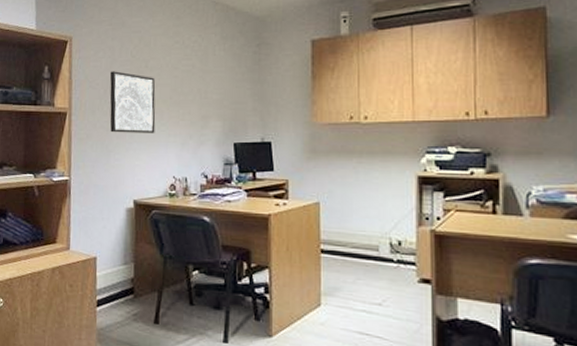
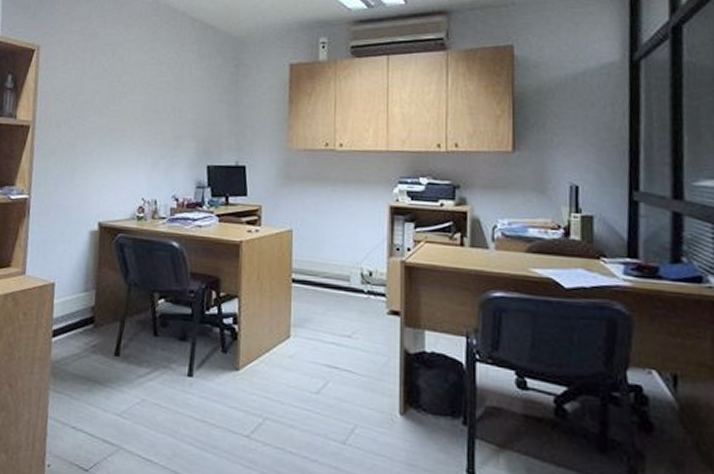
wall art: present [110,71,156,133] -> none [77,84,127,152]

